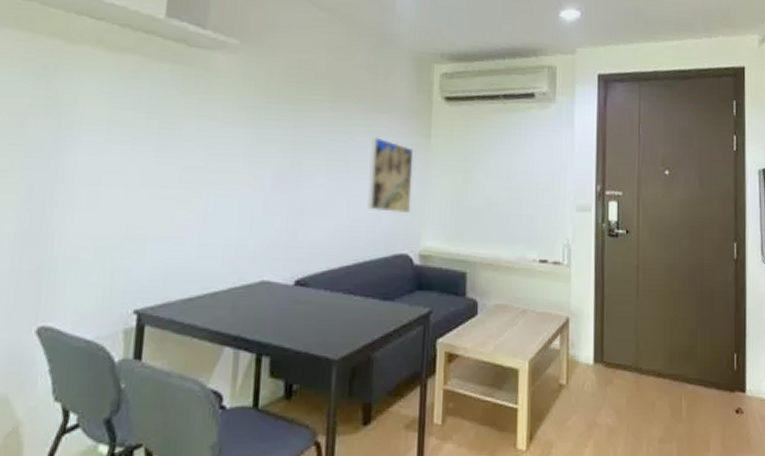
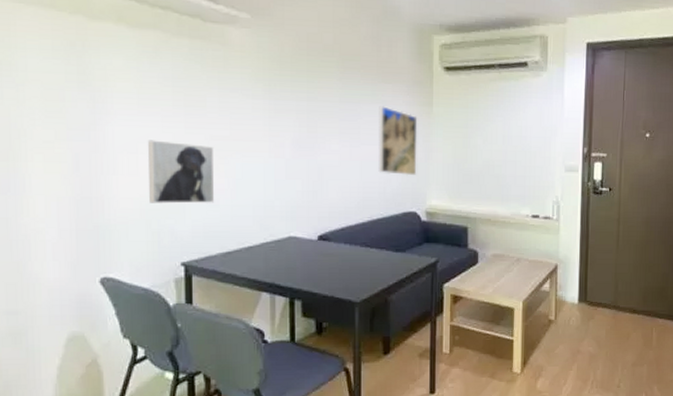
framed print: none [106,170,186,242] -> present [148,140,215,204]

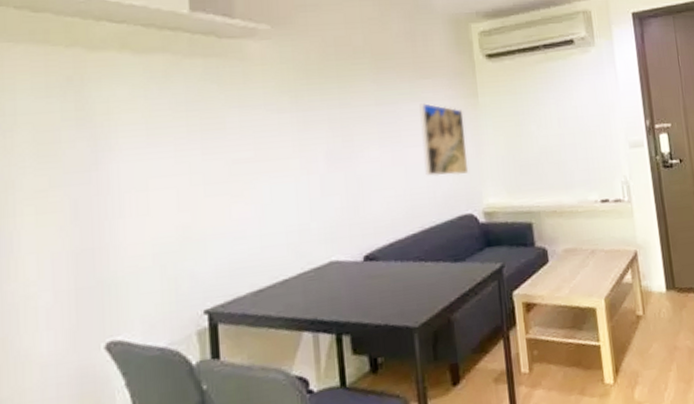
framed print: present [148,140,215,204] -> none [160,171,241,246]

